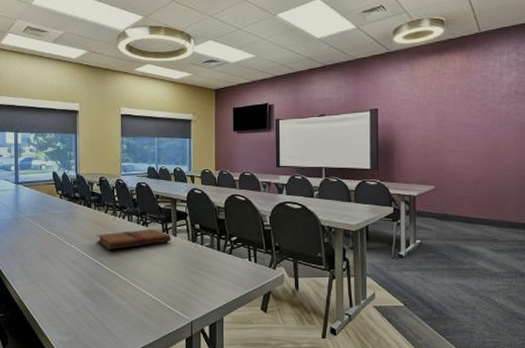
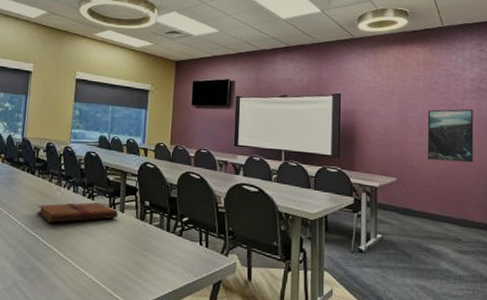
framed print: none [464,113,511,166] -> present [427,109,474,163]

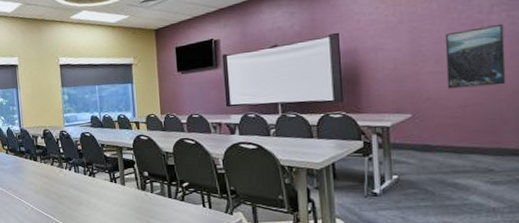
book: present [36,201,118,223] -> none [44,178,120,203]

